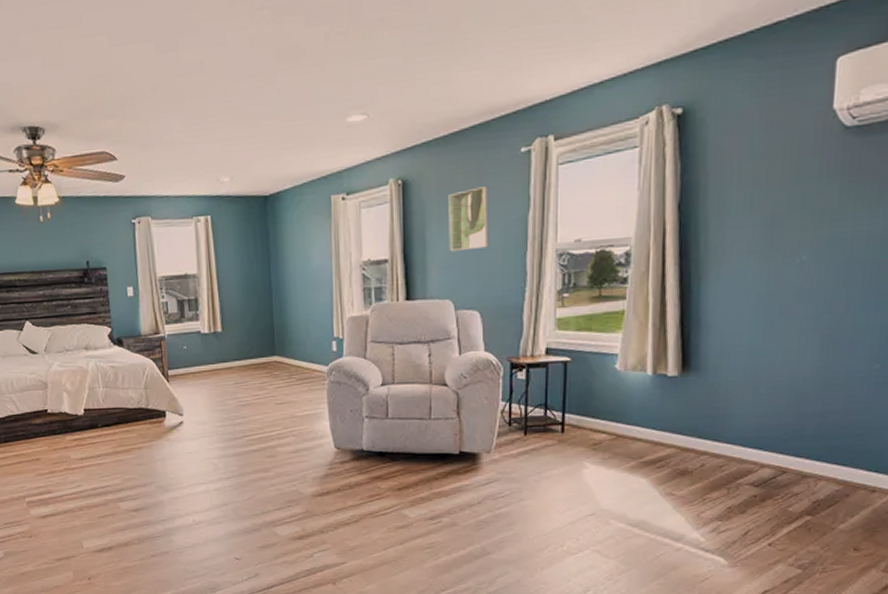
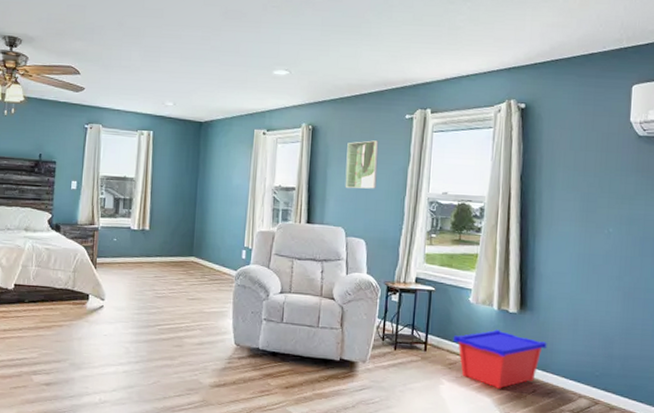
storage bin: none [596,398,718,467] -> present [453,329,547,389]

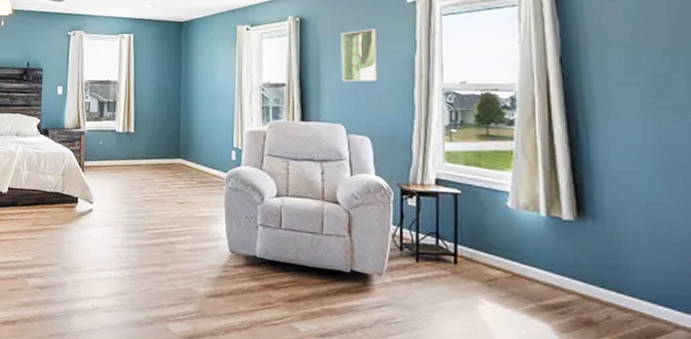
storage bin: present [453,329,547,389] -> none [490,240,620,313]

